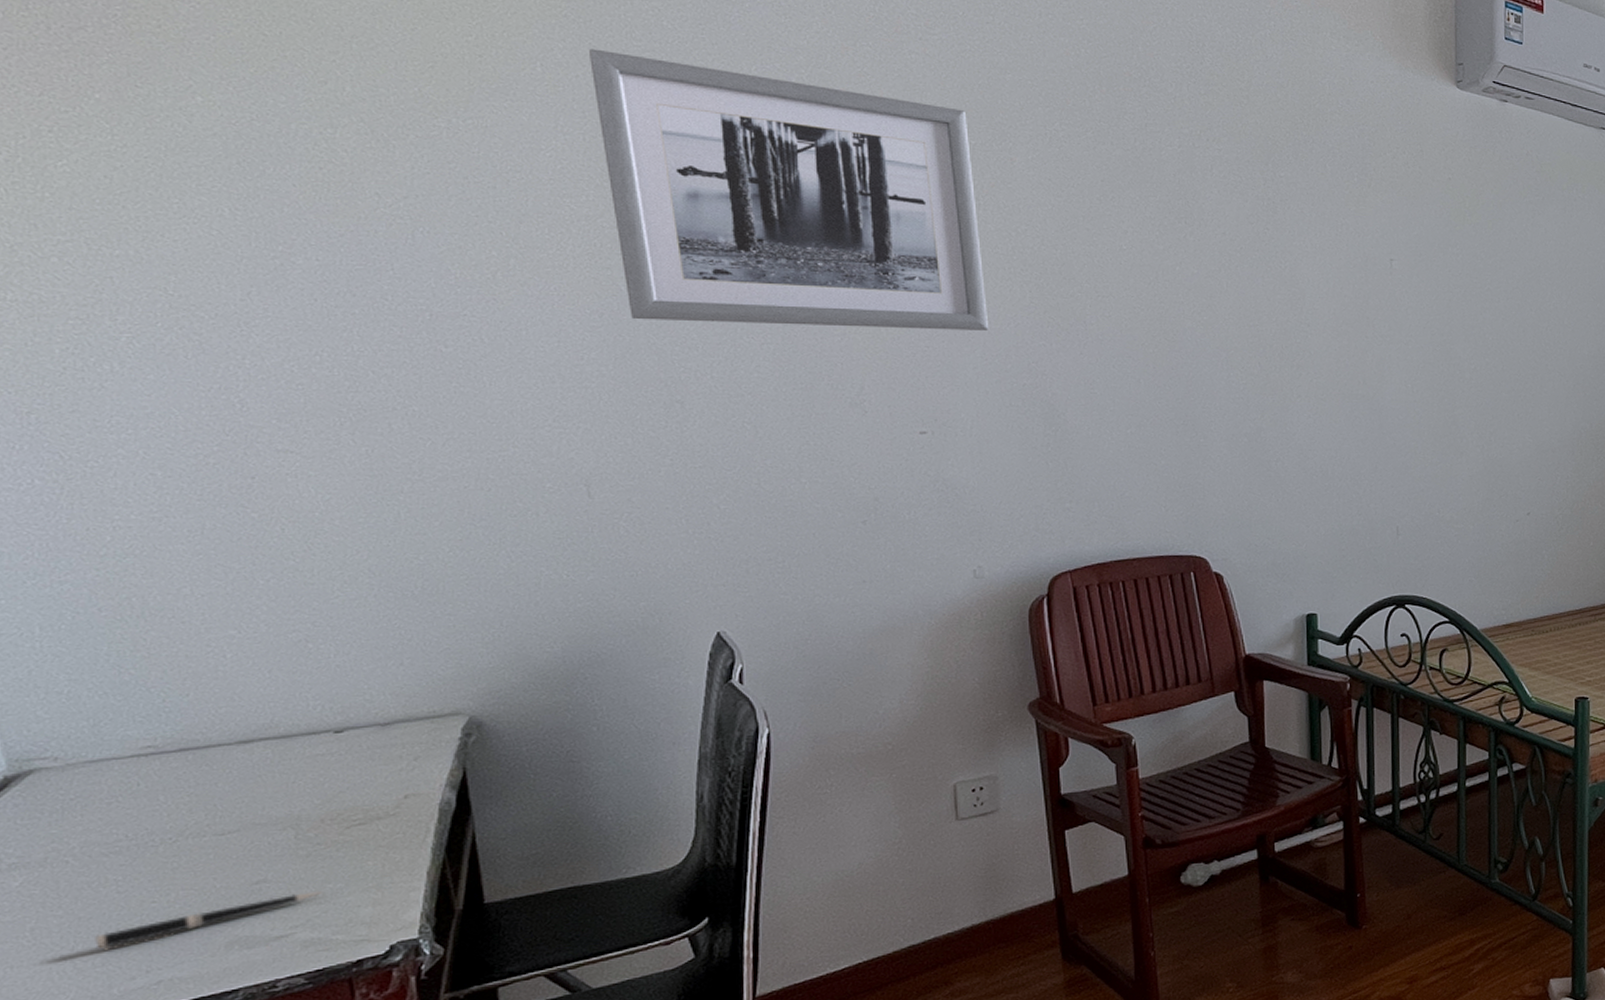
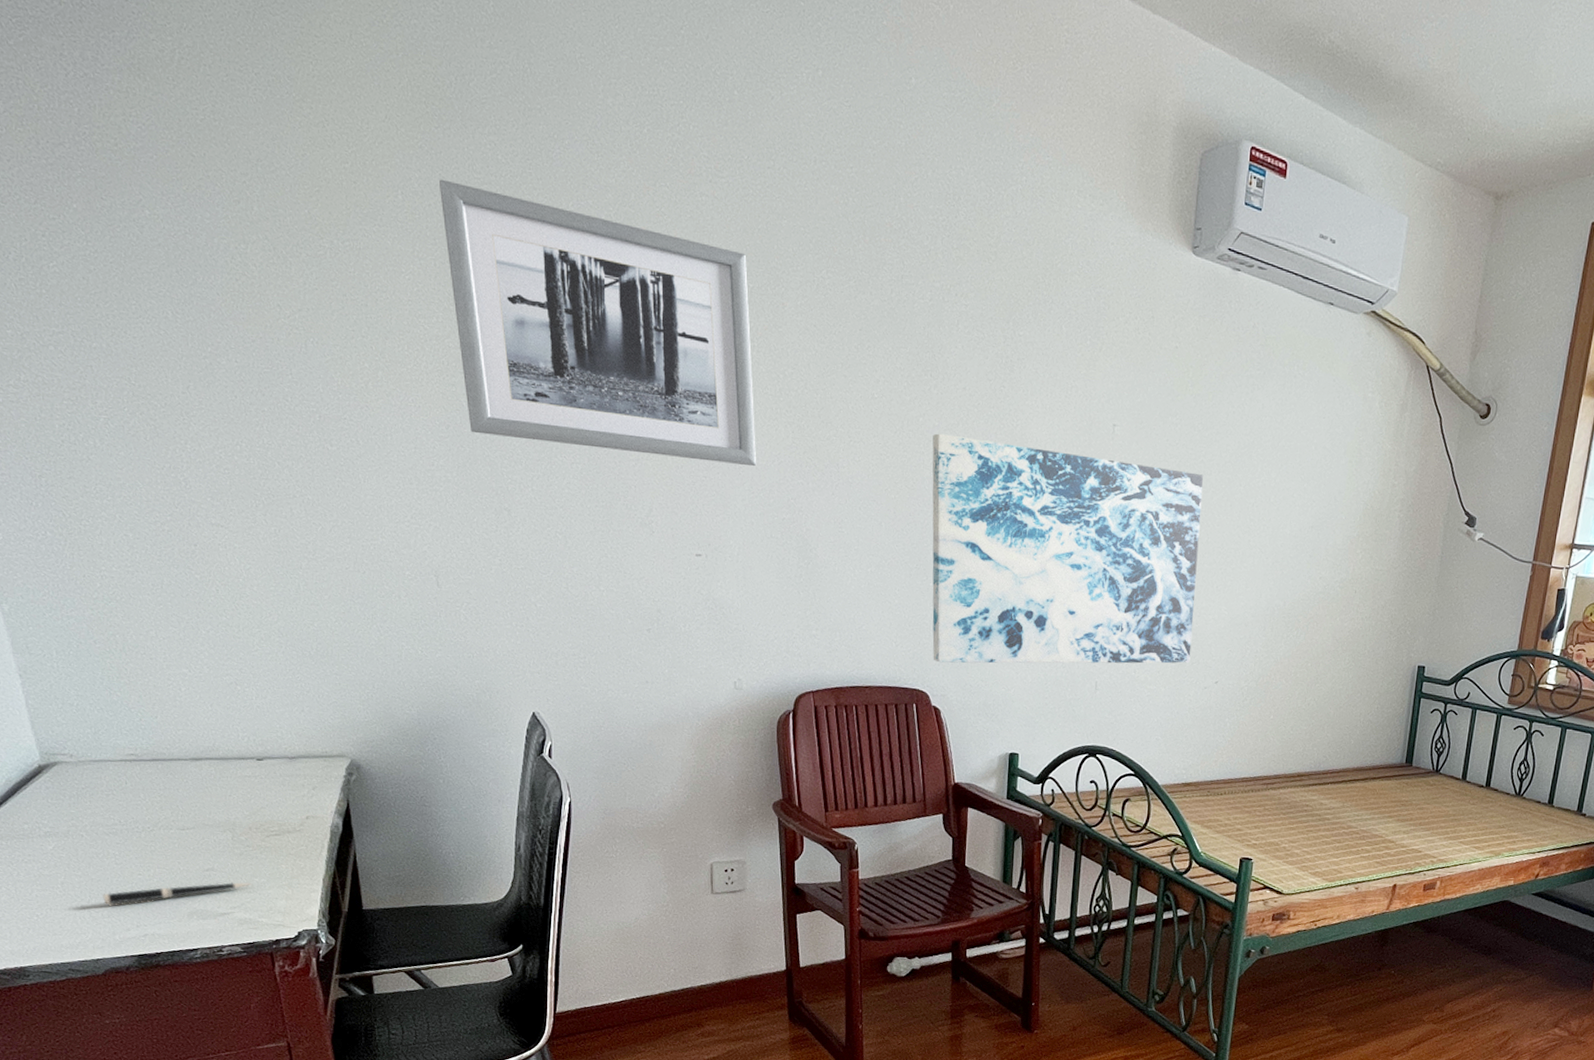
wall art: none [1192,281,1498,524] -> present [932,433,1203,664]

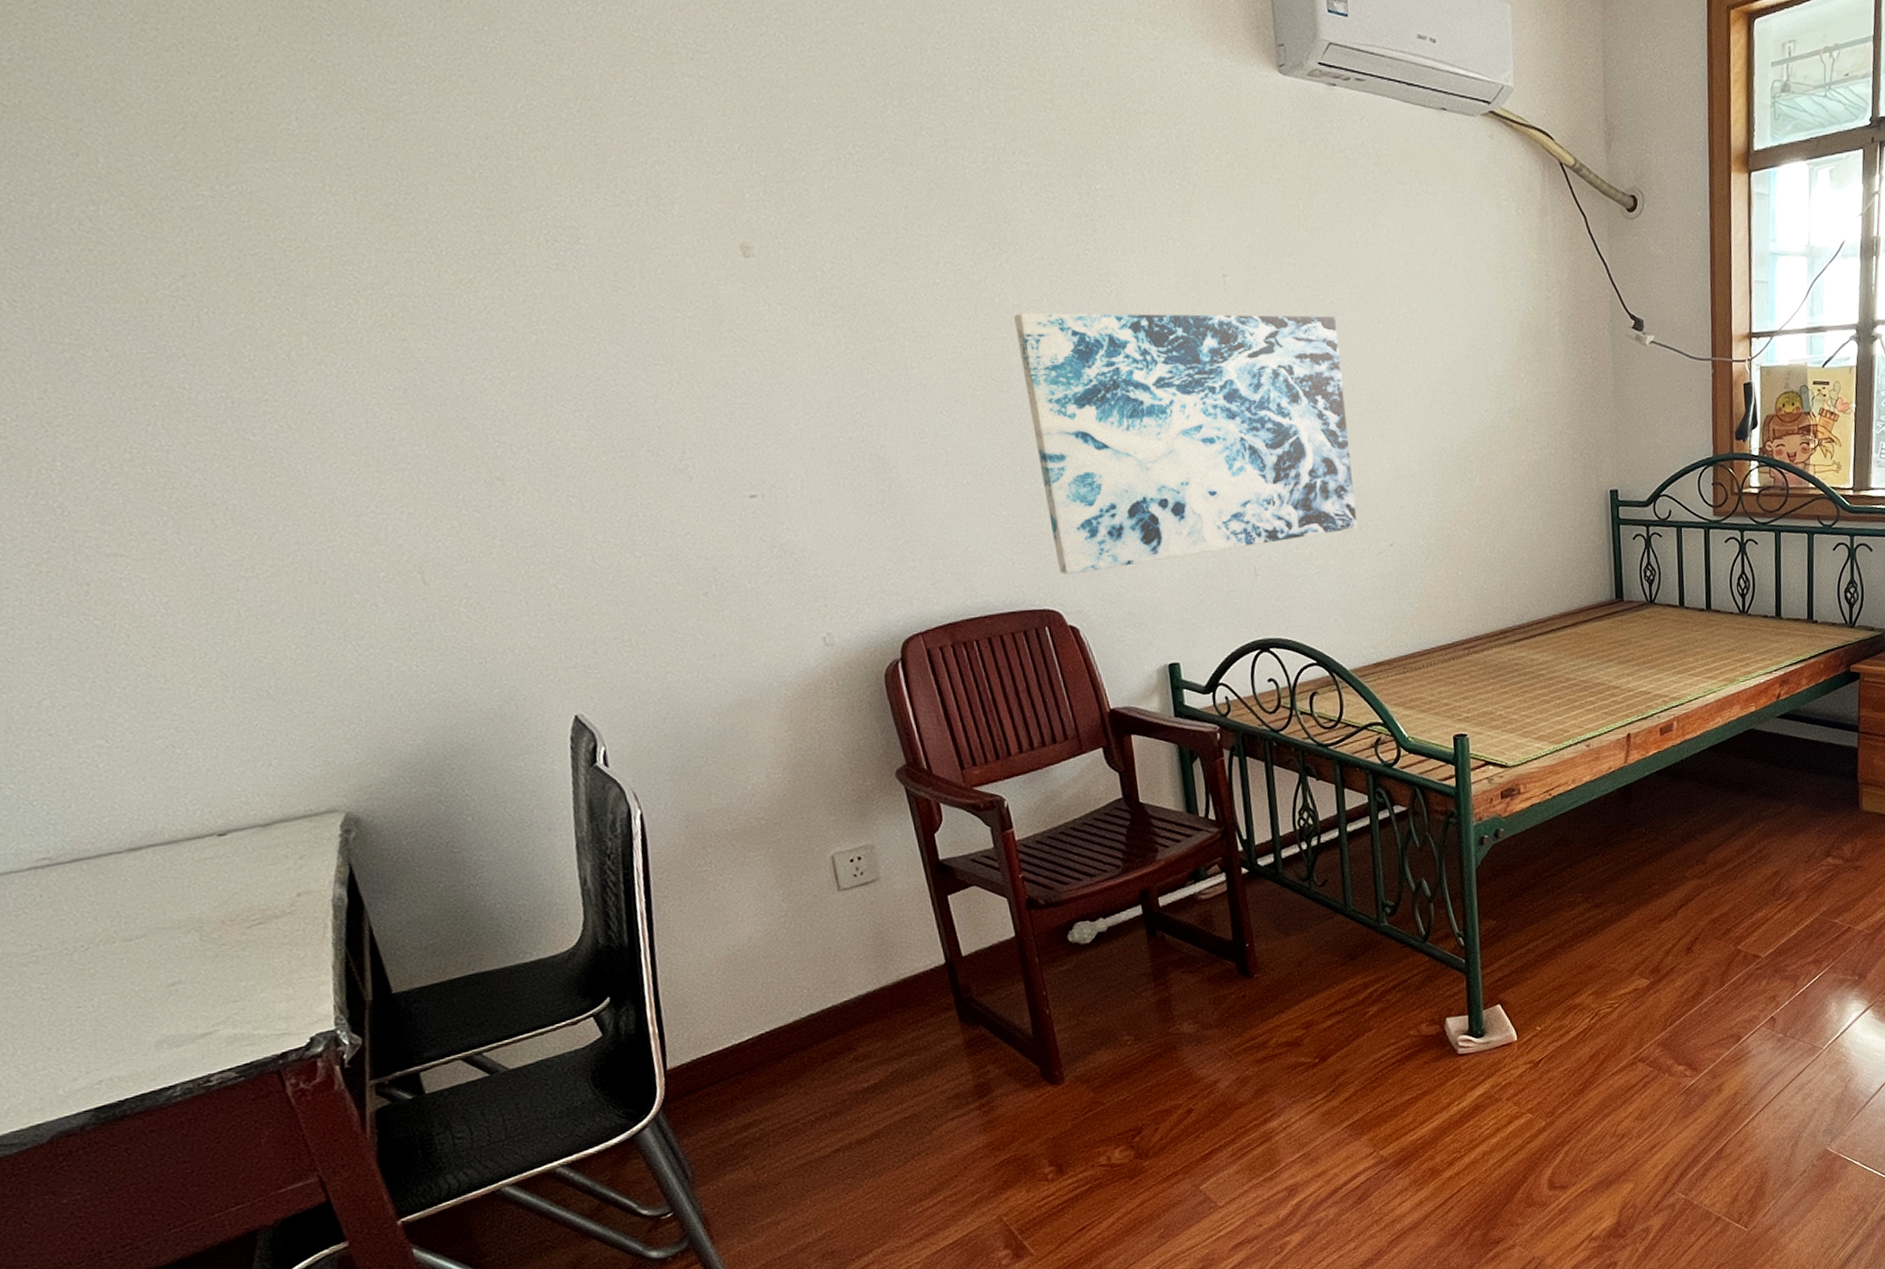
pen: present [103,882,252,906] -> none [31,989,238,1054]
wall art: present [439,179,757,466] -> none [343,95,807,394]

